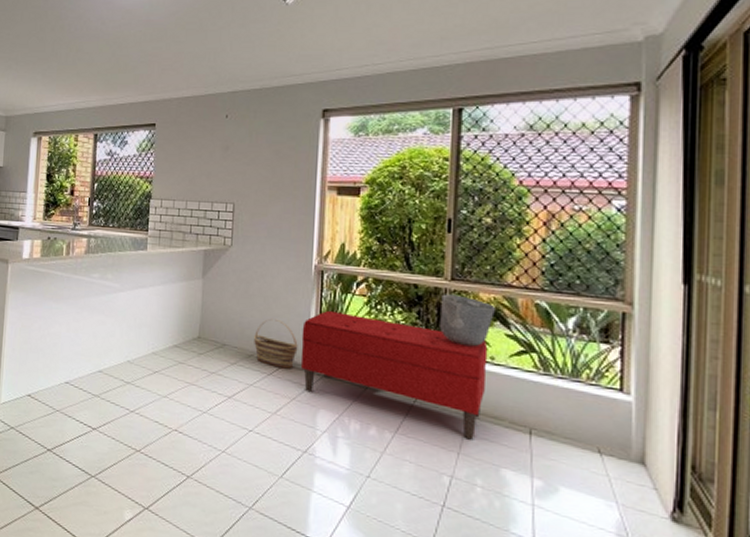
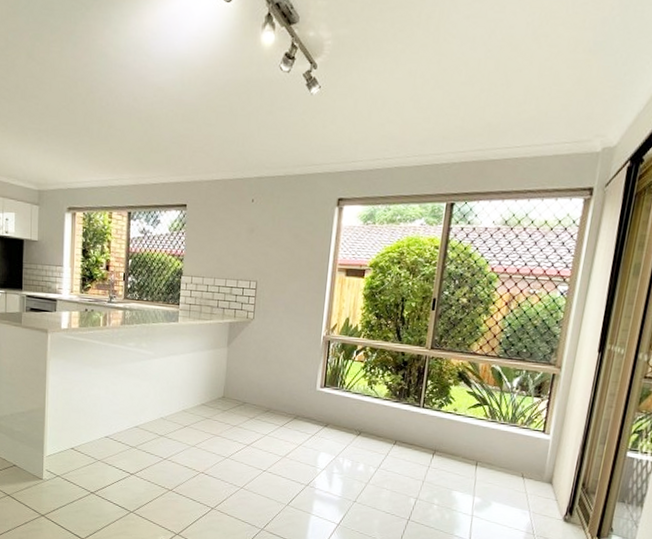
basket: present [254,318,298,369] -> none [270,380,306,422]
bench: present [300,310,488,440] -> none [307,373,453,471]
ceramic pot: present [440,294,495,347] -> none [418,360,462,402]

